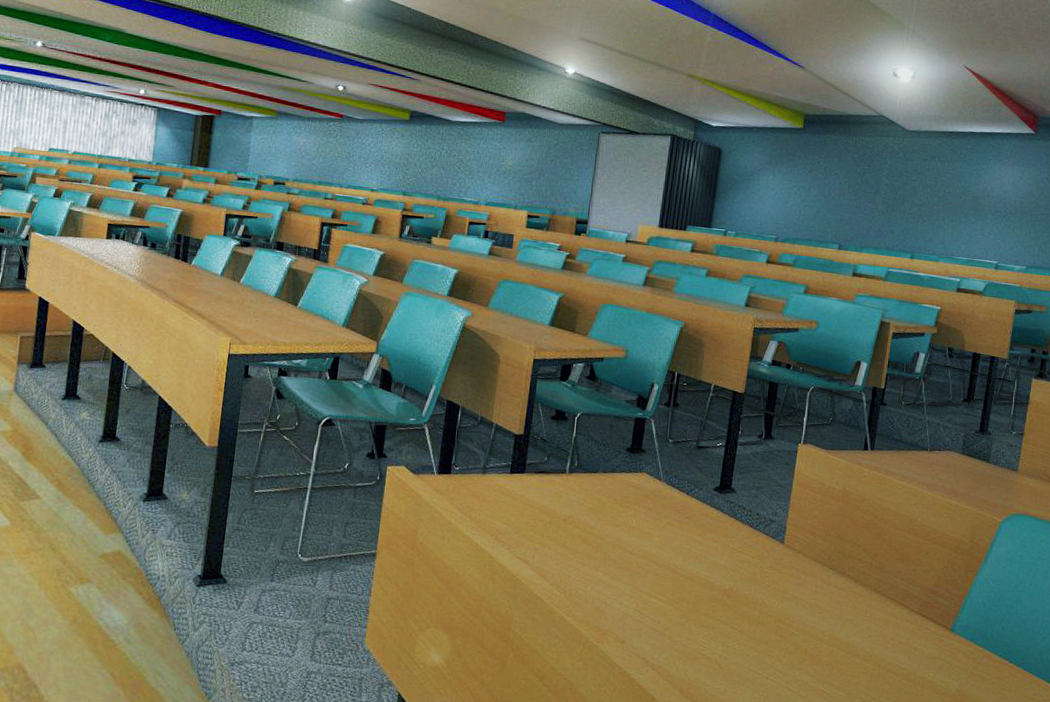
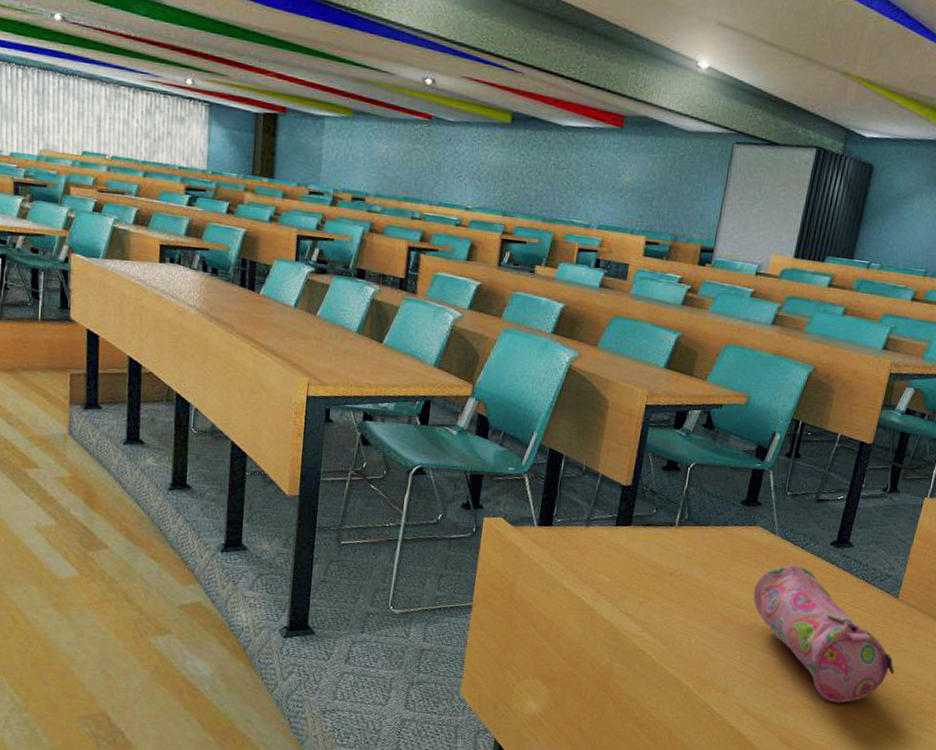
pencil case: none [644,510,788,654] -> present [753,564,895,703]

